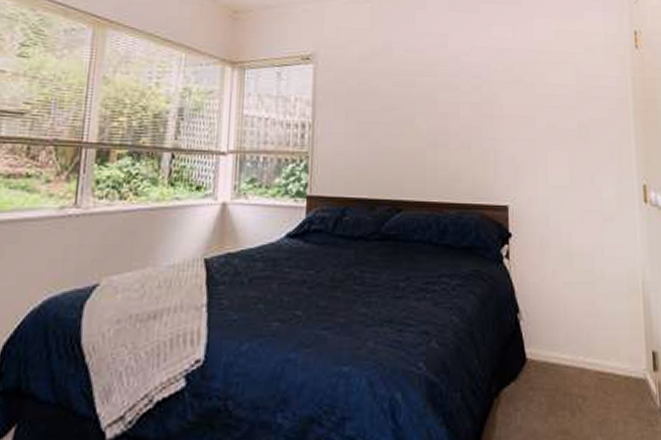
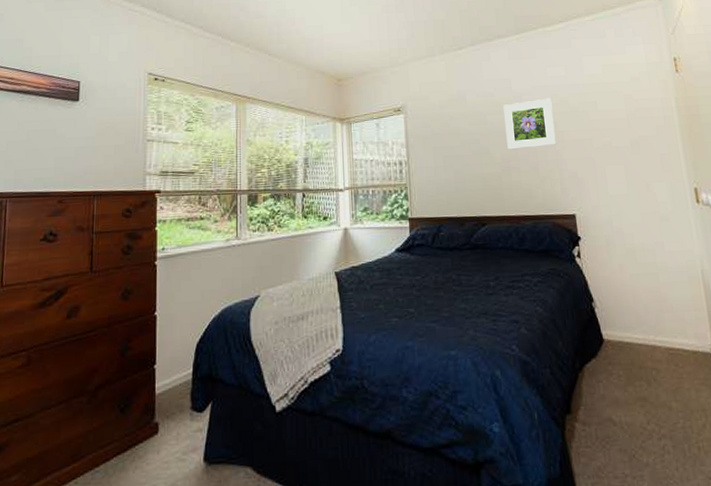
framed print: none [436,62,494,121] -> present [503,98,557,150]

